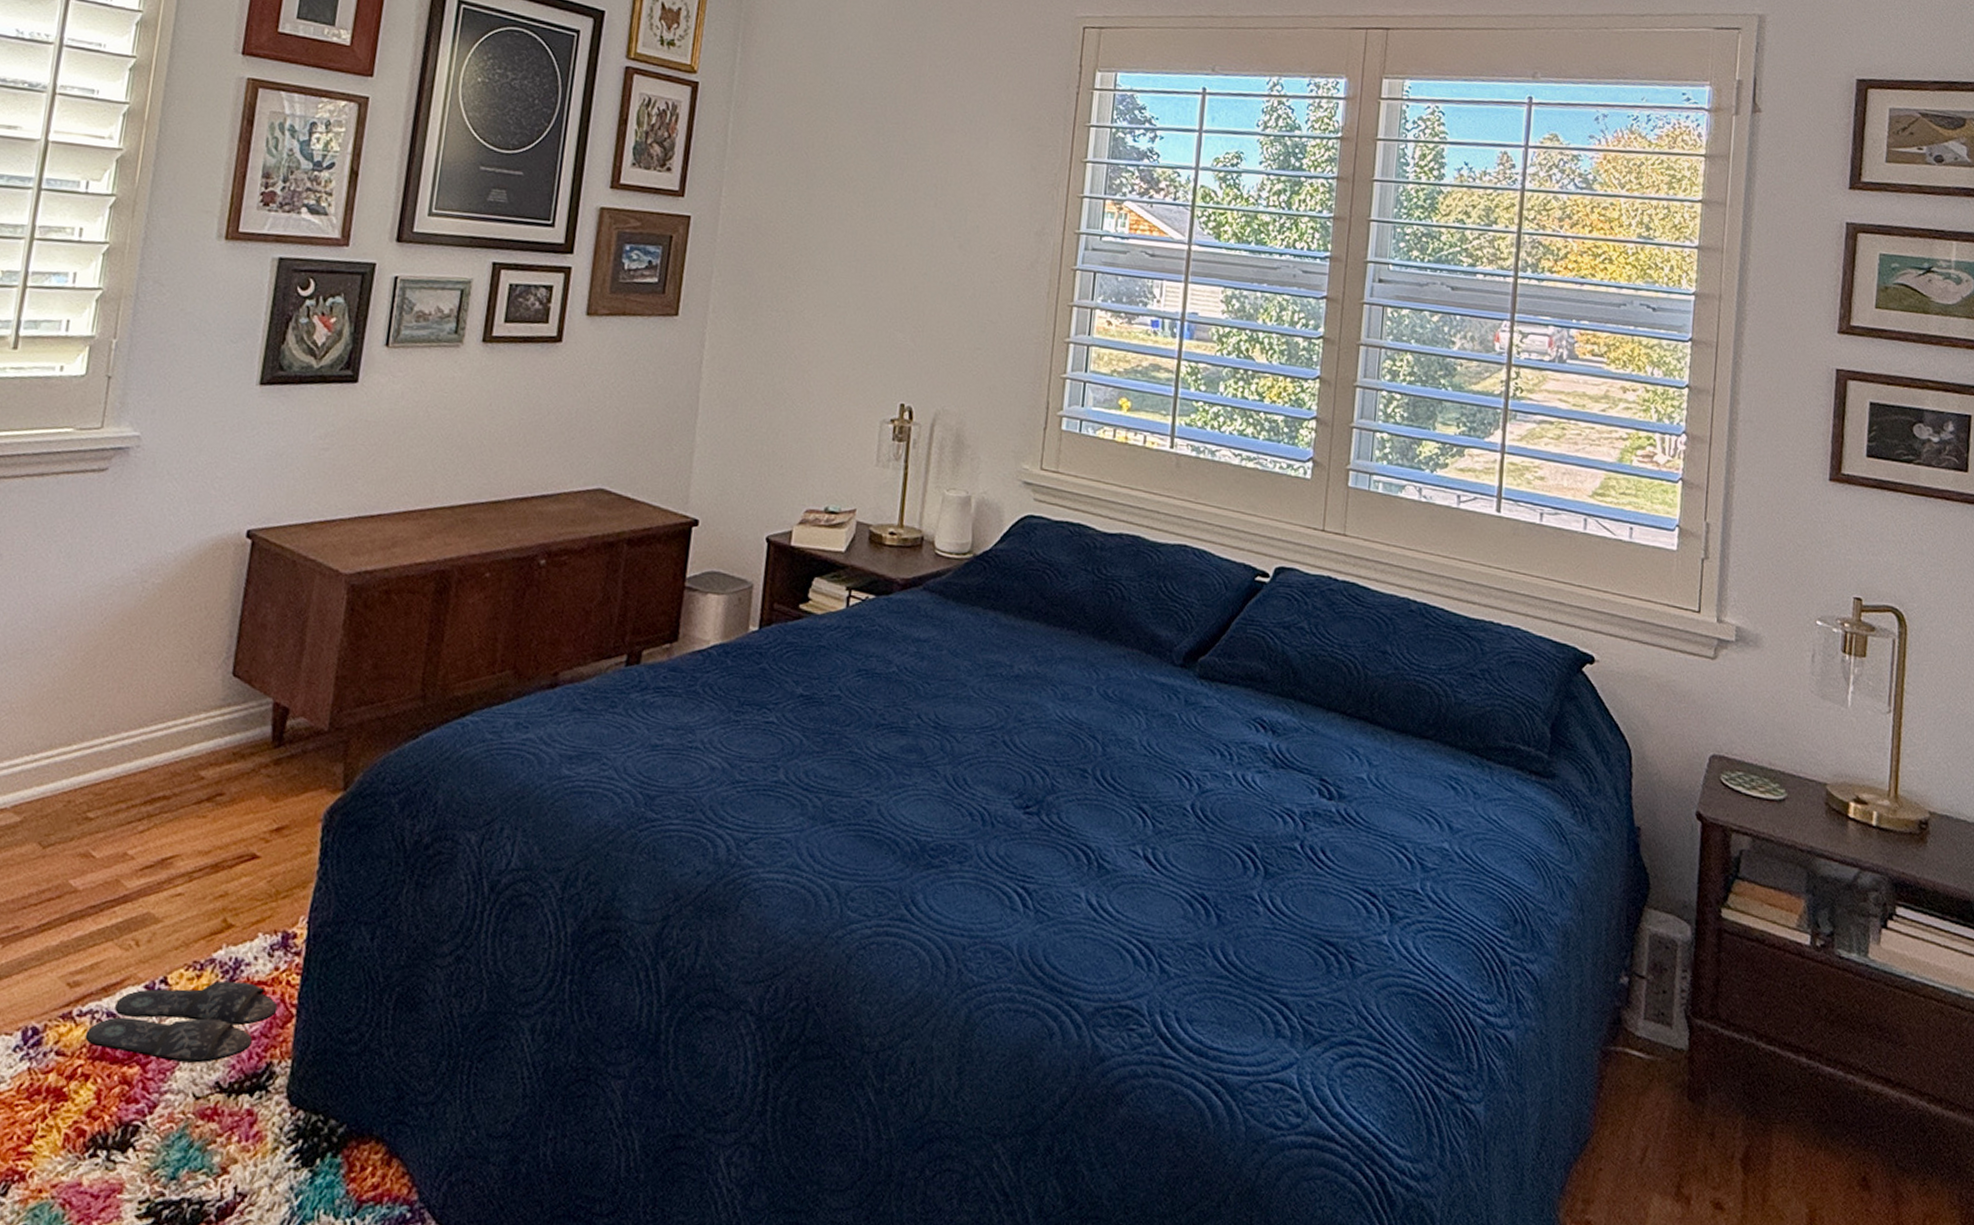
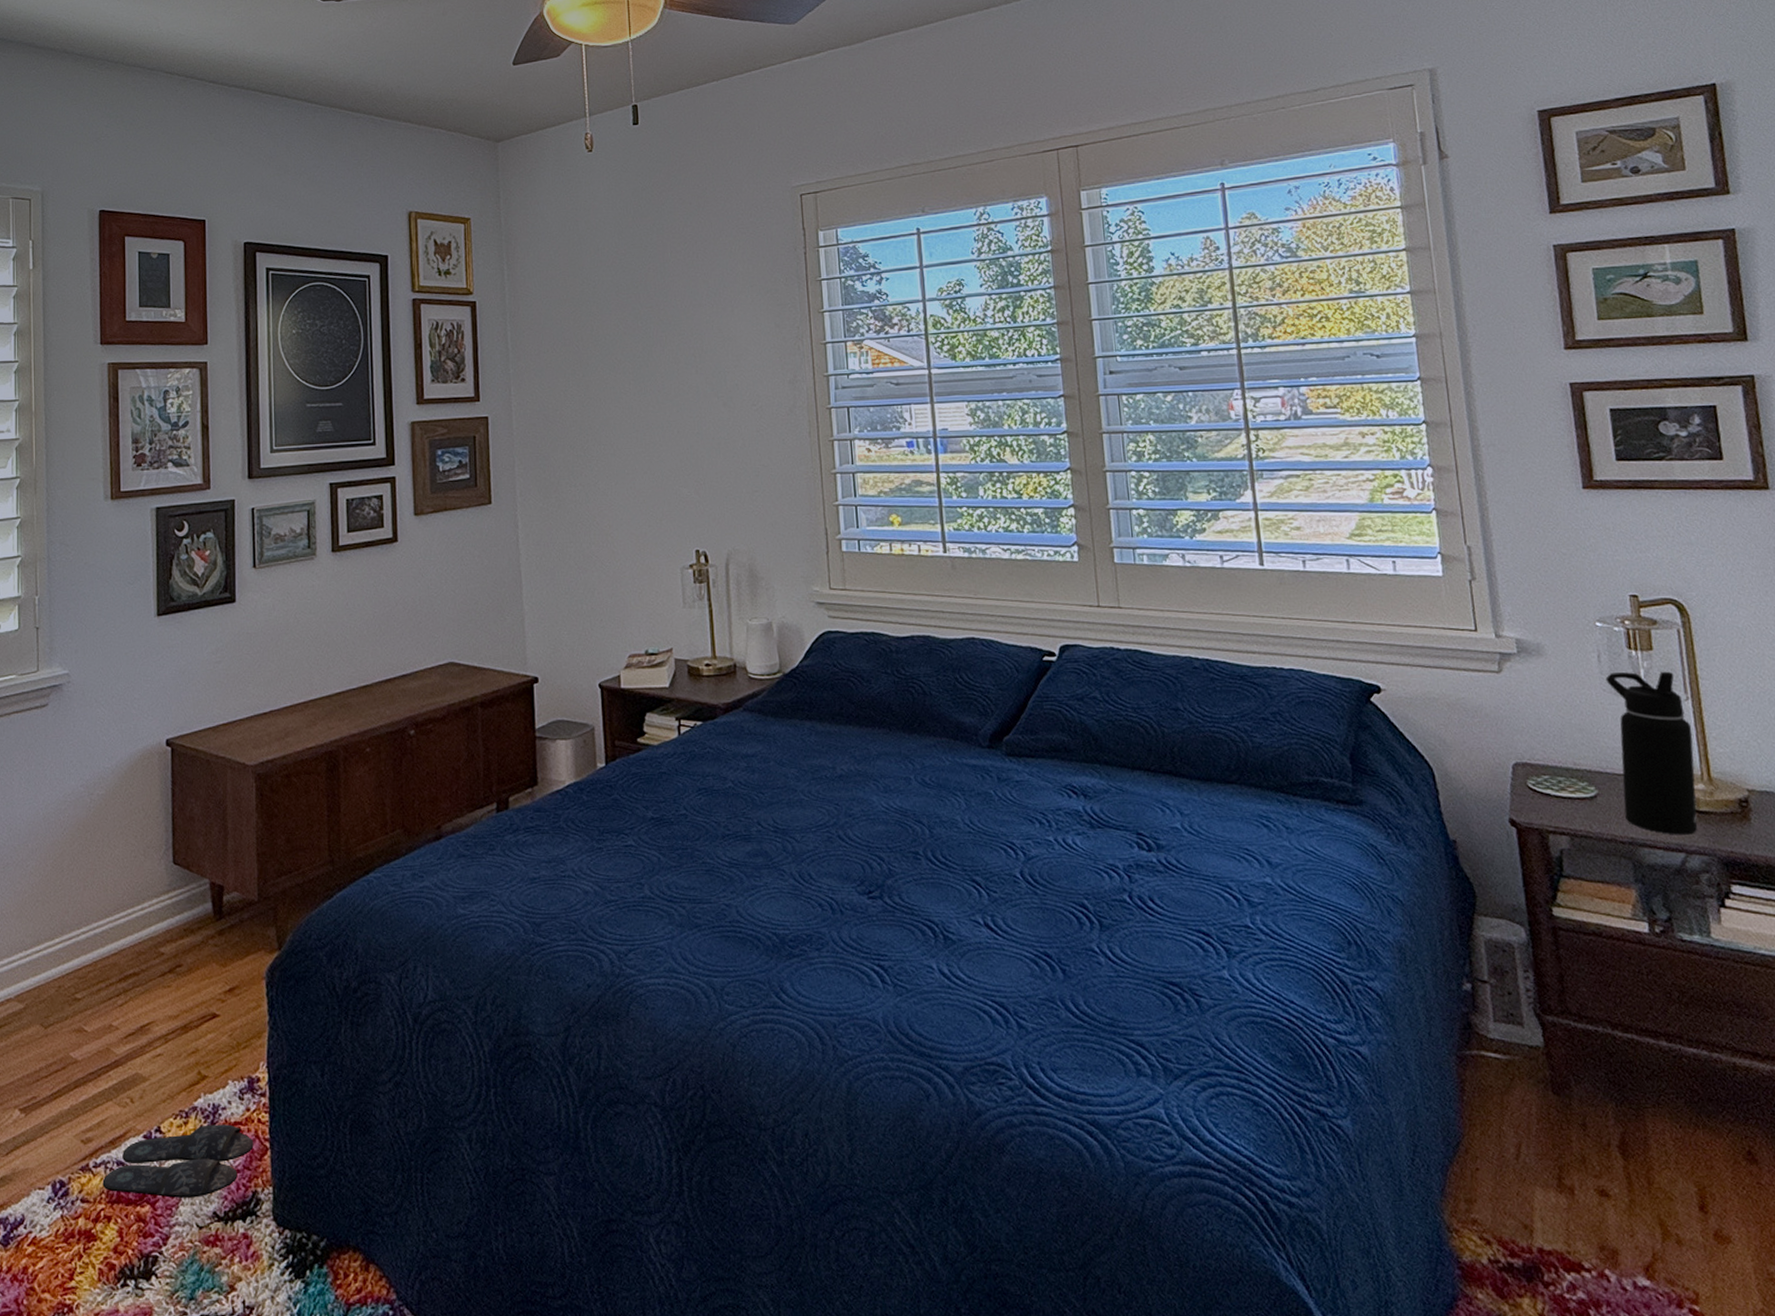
water bottle: none [1809,675,1889,851] -> present [1605,671,1698,835]

